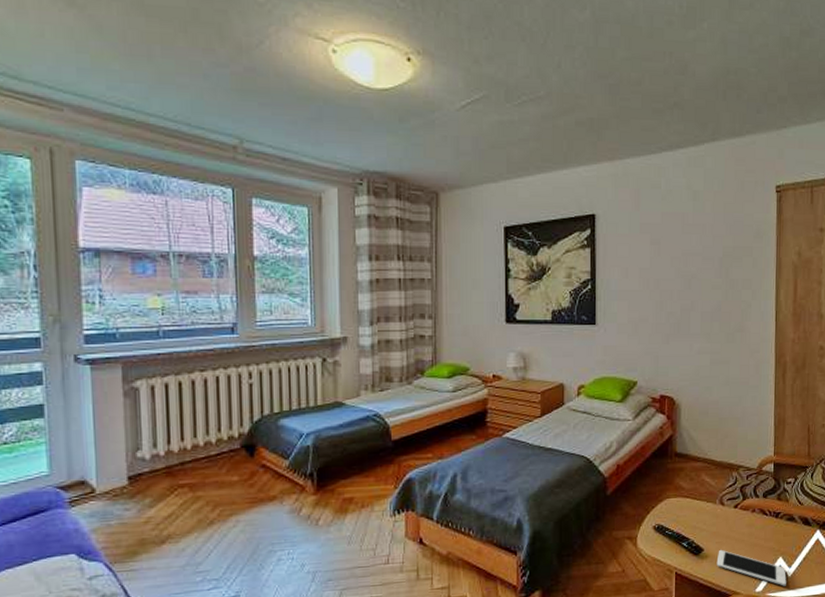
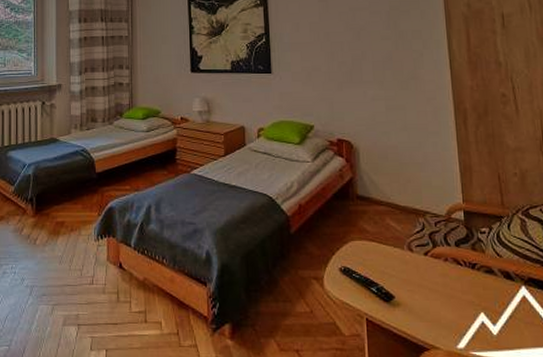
cell phone: present [716,549,787,586] -> none [410,298,492,346]

